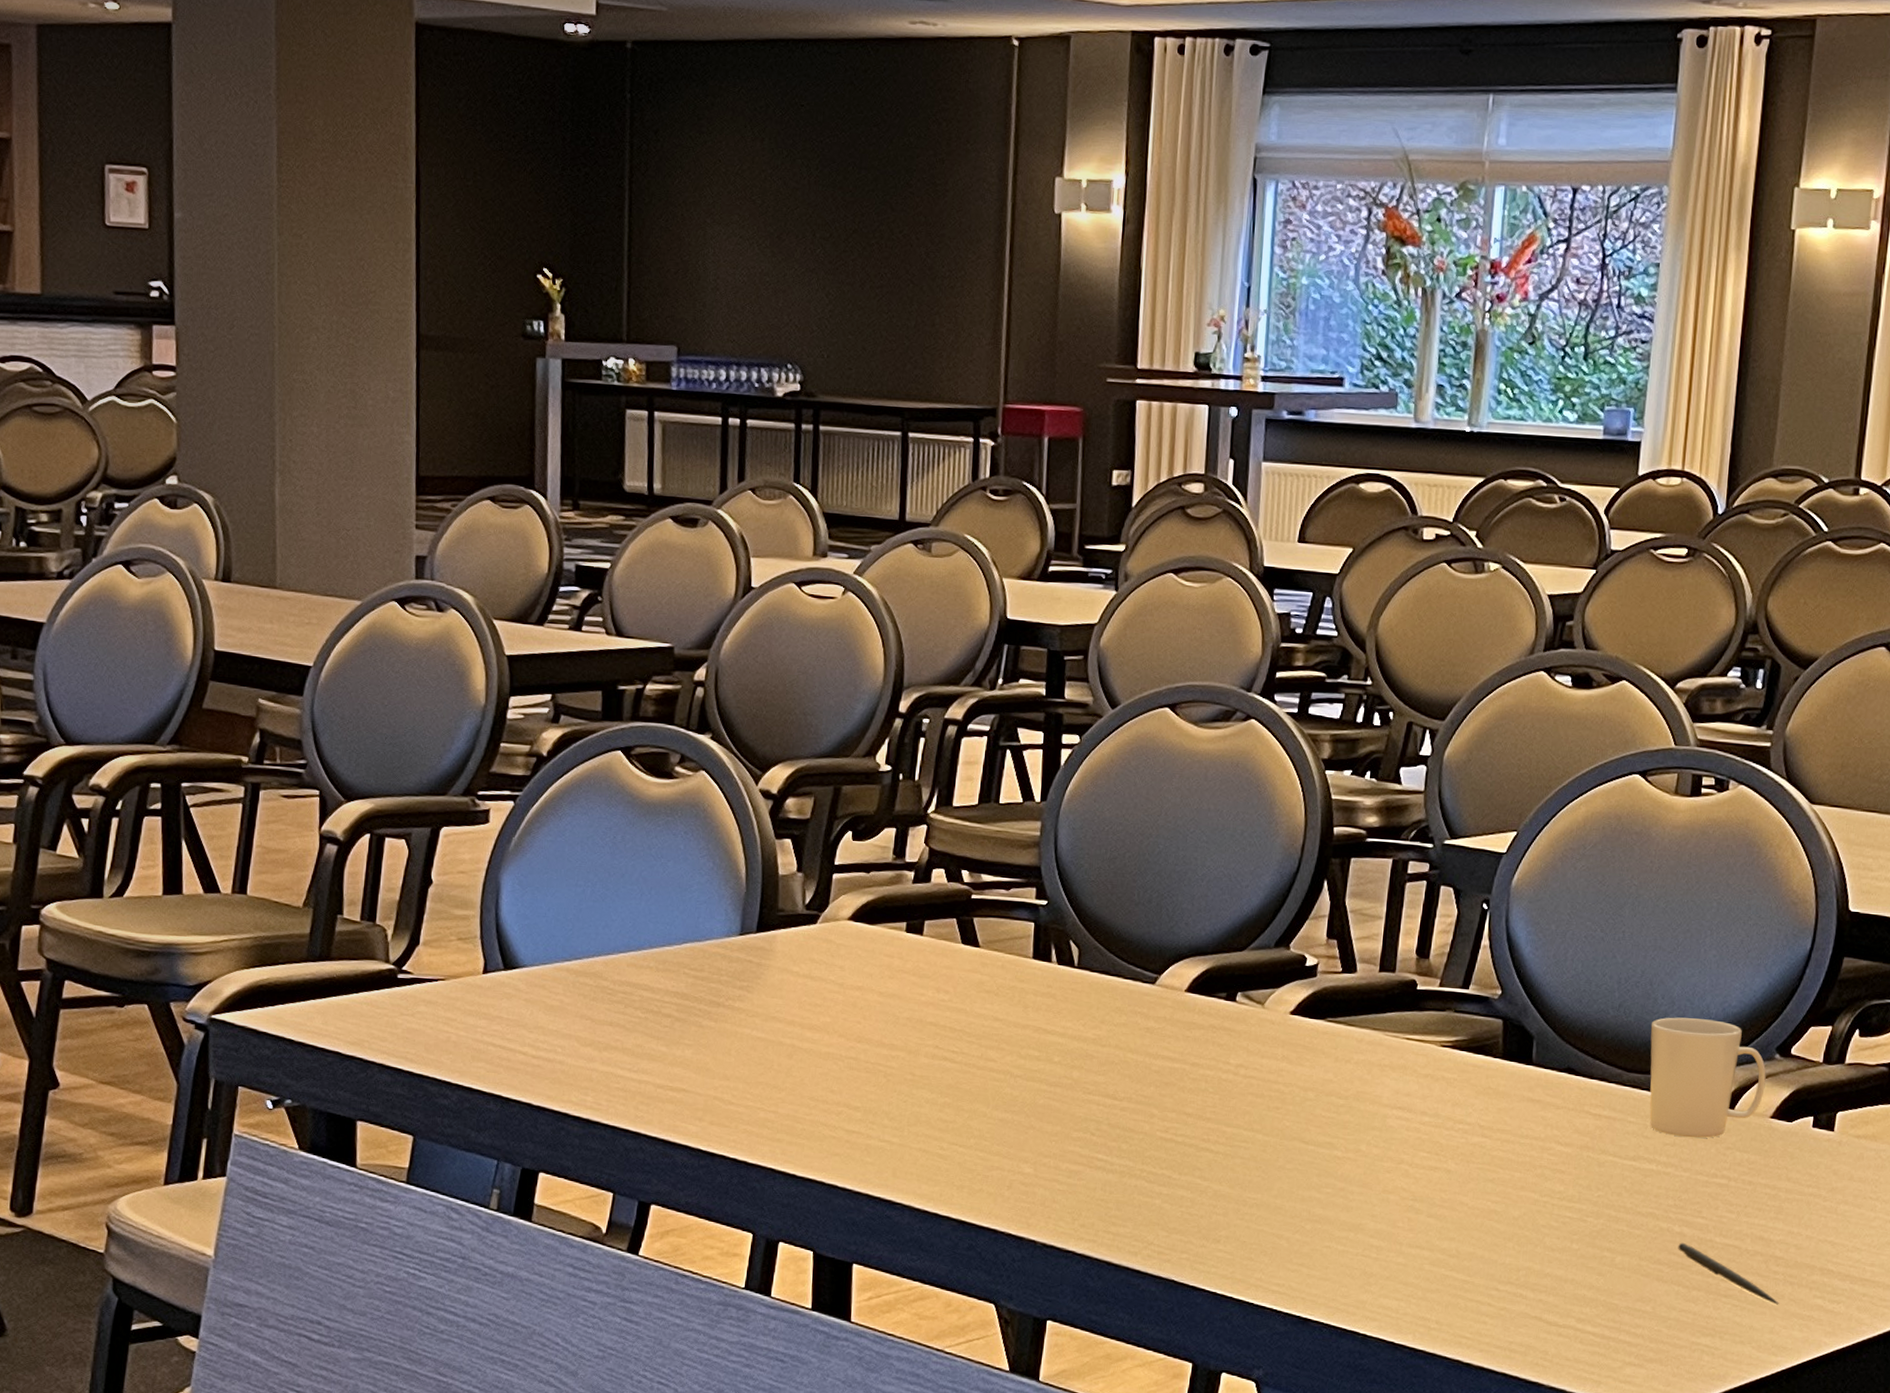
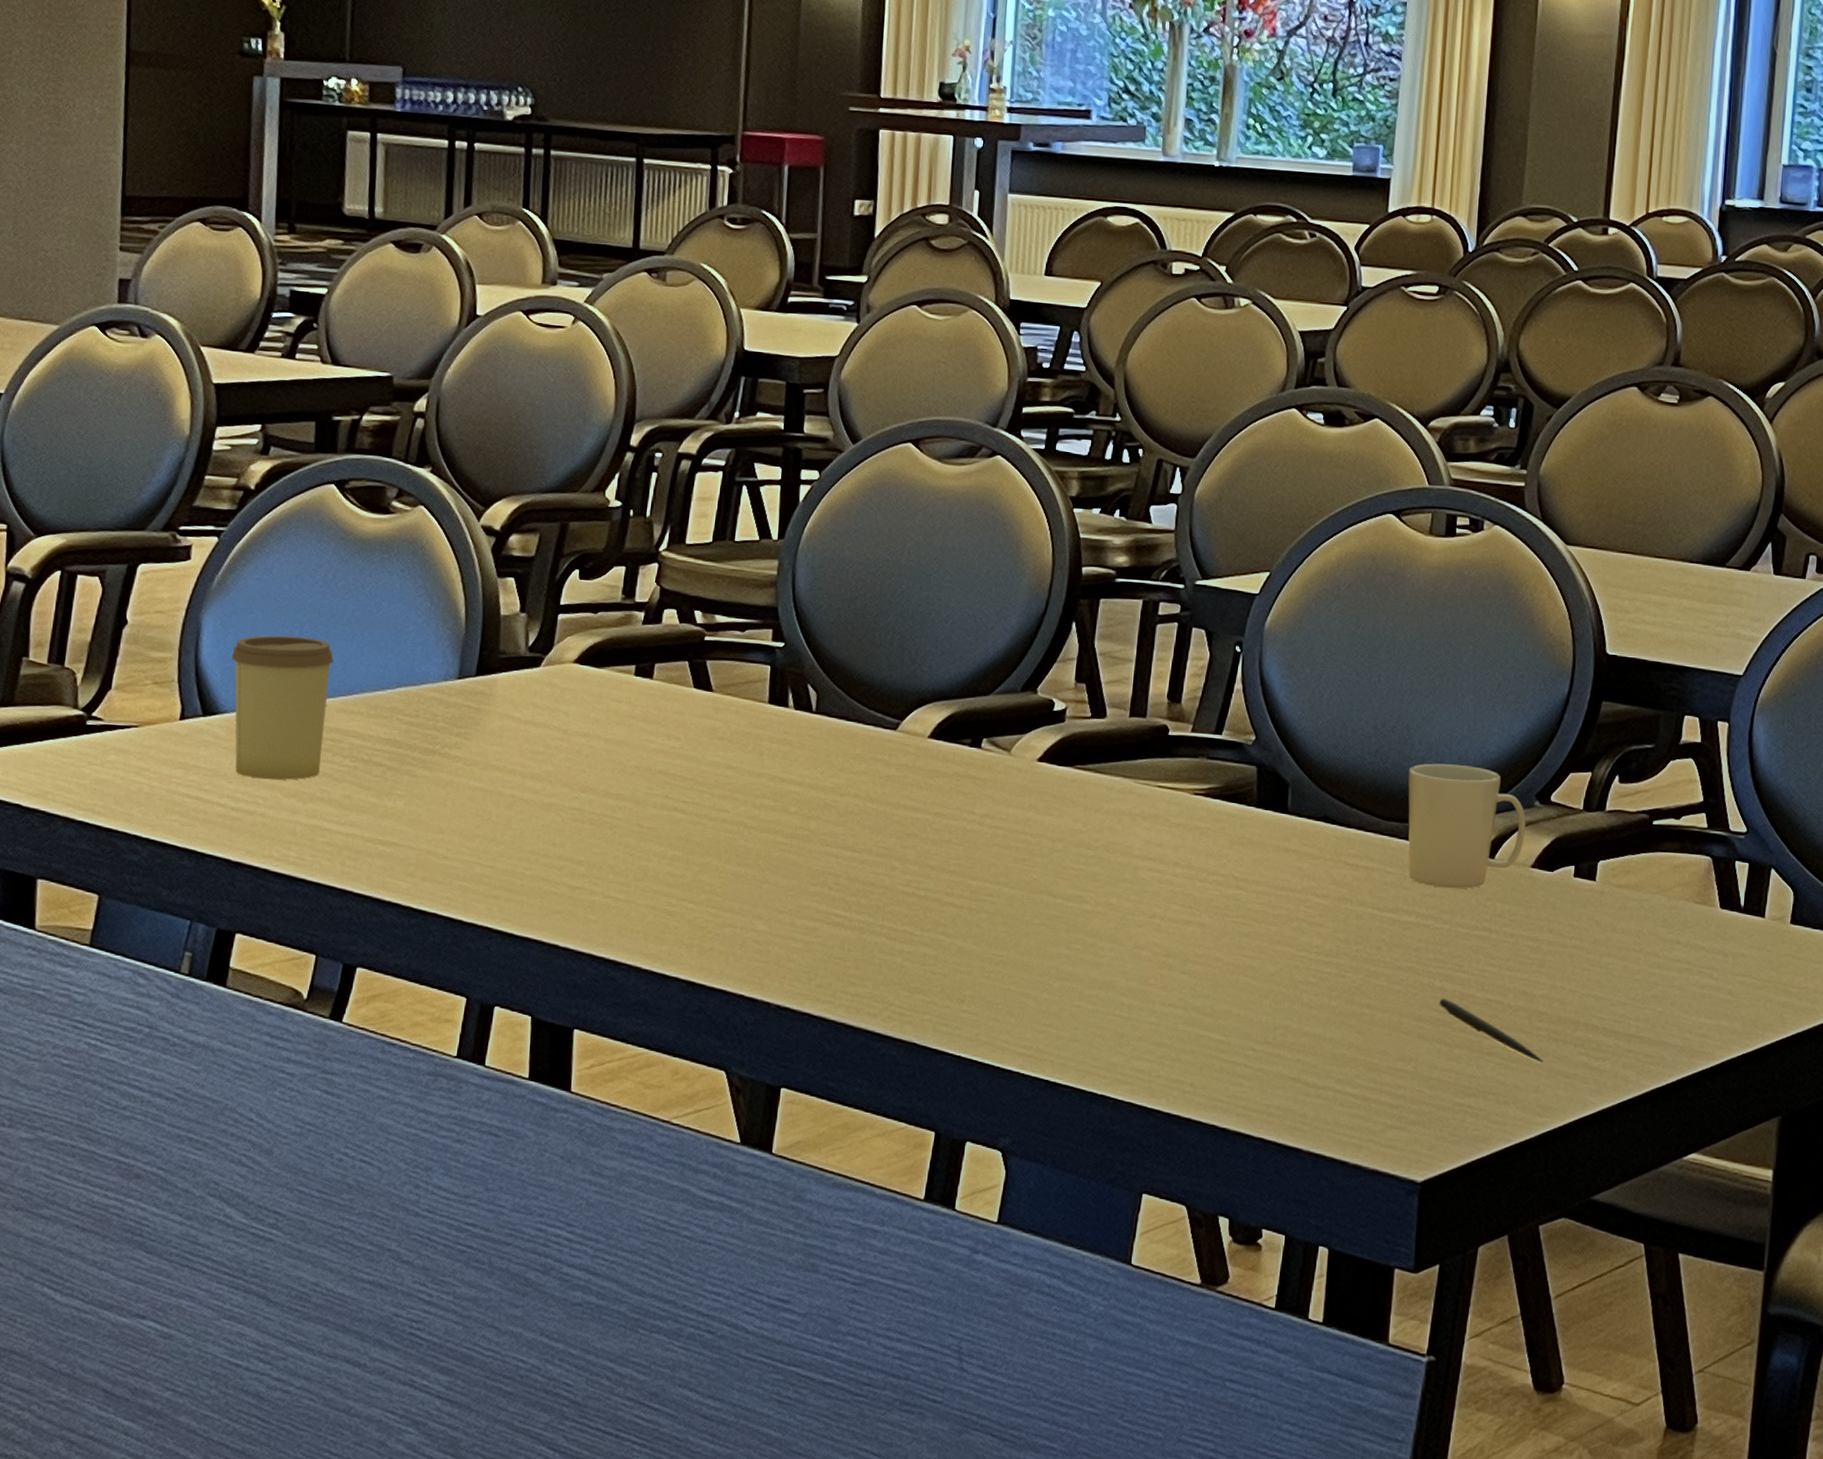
cup: none [529,894,624,1030] -> present [232,635,334,780]

